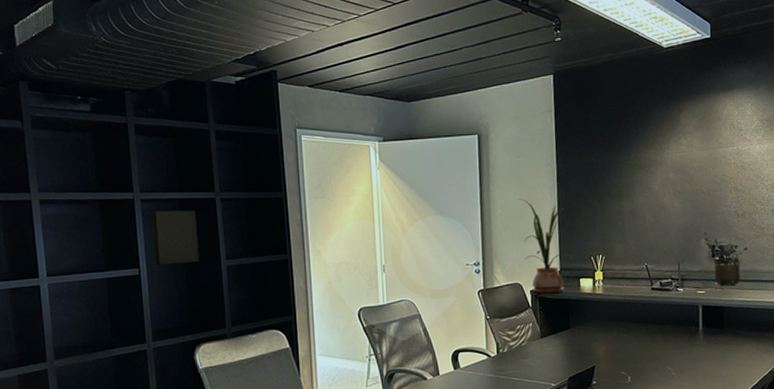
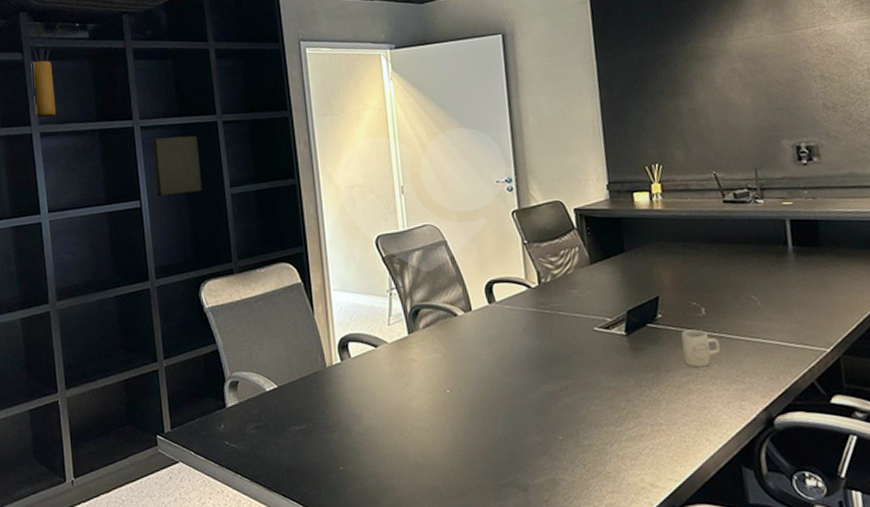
vase: none [27,85,62,186] -> present [27,15,61,118]
house plant: present [519,199,574,294] -> none [554,103,625,213]
potted plant: present [704,232,749,287] -> none [785,130,845,196]

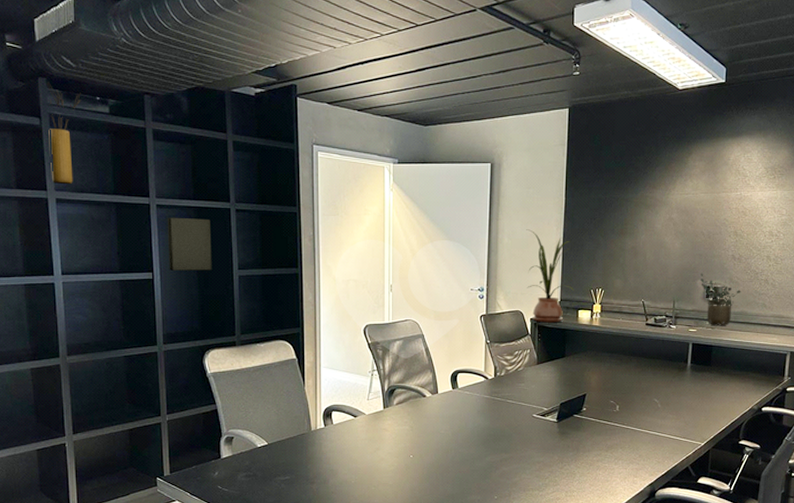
house plant: none [554,103,625,213] -> present [526,229,575,323]
mug: present [681,329,720,368] -> none [597,421,625,450]
potted plant: none [785,130,845,196] -> present [701,273,741,327]

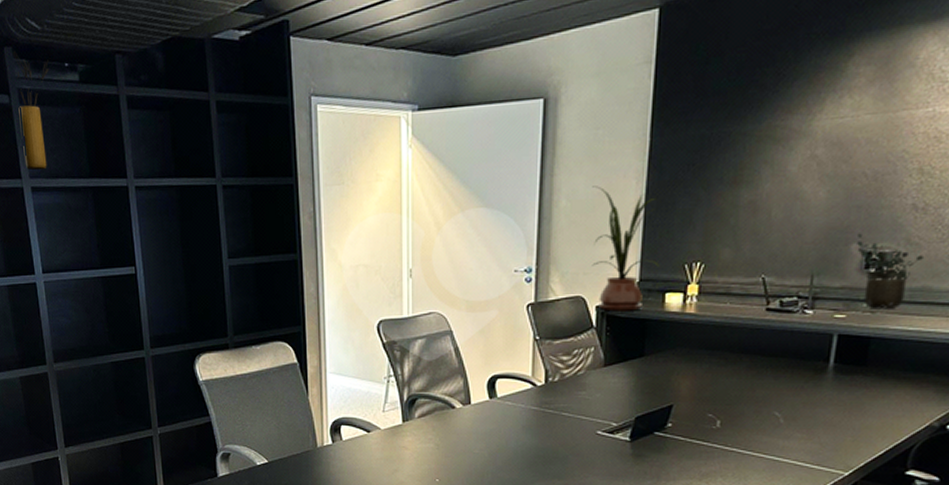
binder: present [167,217,212,271] -> none [147,199,199,263]

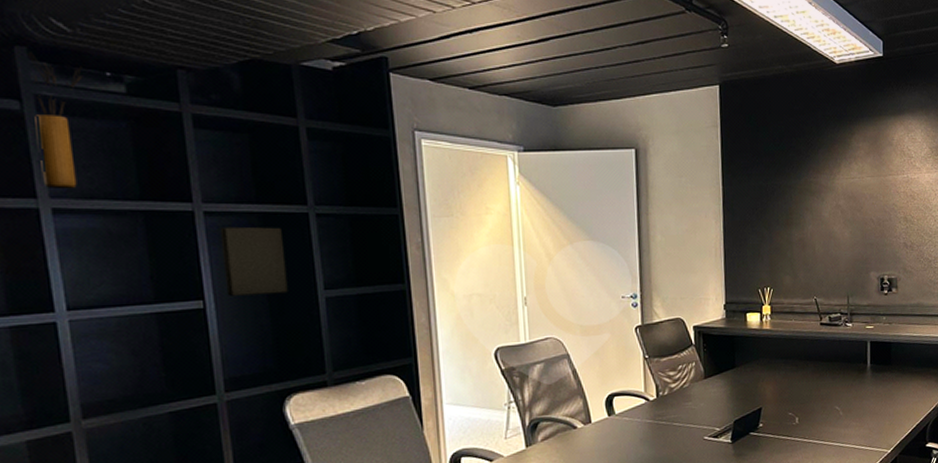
binder: none [147,199,199,263] -> present [220,226,288,296]
house plant: present [592,186,660,312] -> none [681,224,741,331]
potted plant: present [857,233,925,311] -> none [873,264,916,322]

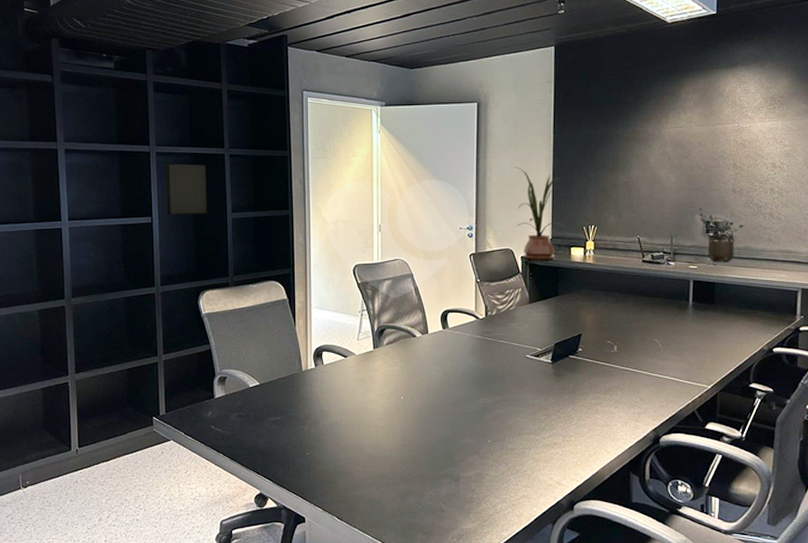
vase: present [27,52,83,190] -> none [58,42,89,136]
house plant: none [681,224,741,331] -> present [514,167,566,261]
potted plant: none [873,264,916,322] -> present [699,207,744,264]

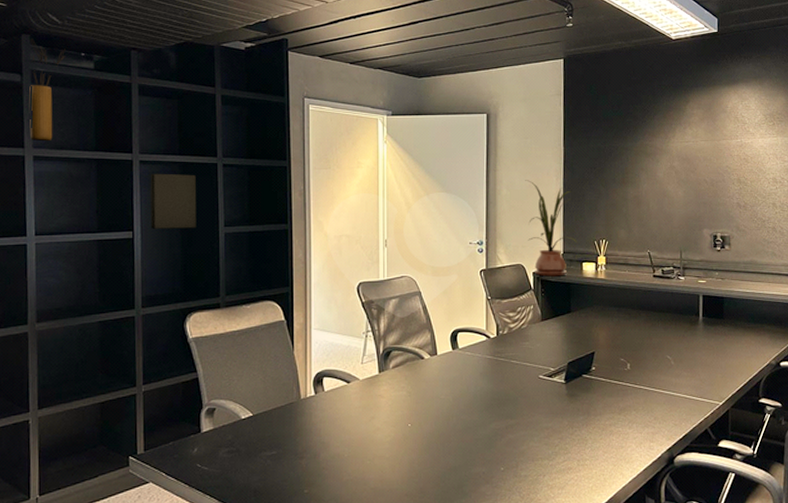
vase: none [58,42,89,136] -> present [29,39,65,142]
potted plant: present [699,207,744,264] -> none [706,222,749,278]

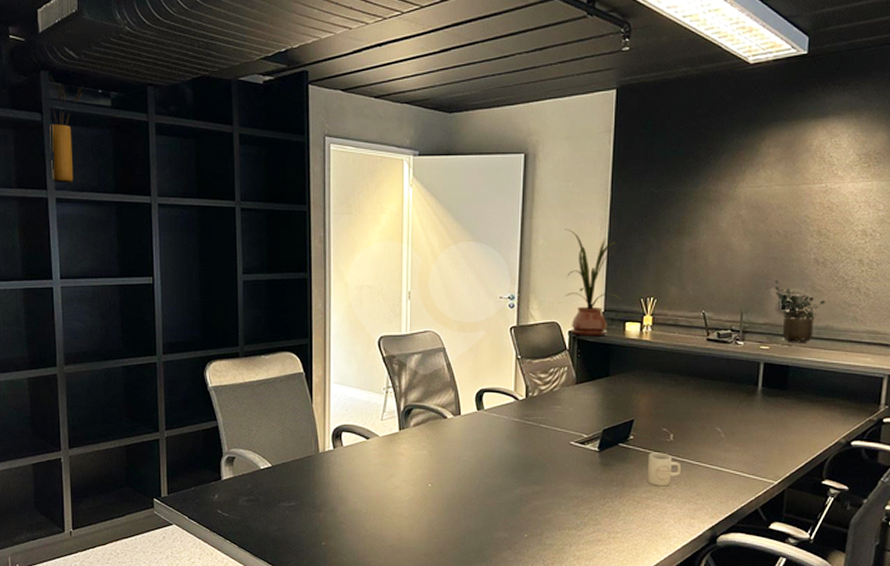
binder: present [150,173,197,229] -> none [169,217,215,275]
mug: none [608,381,638,413] -> present [647,452,681,487]
potted plant: none [706,222,749,278] -> present [775,280,826,345]

